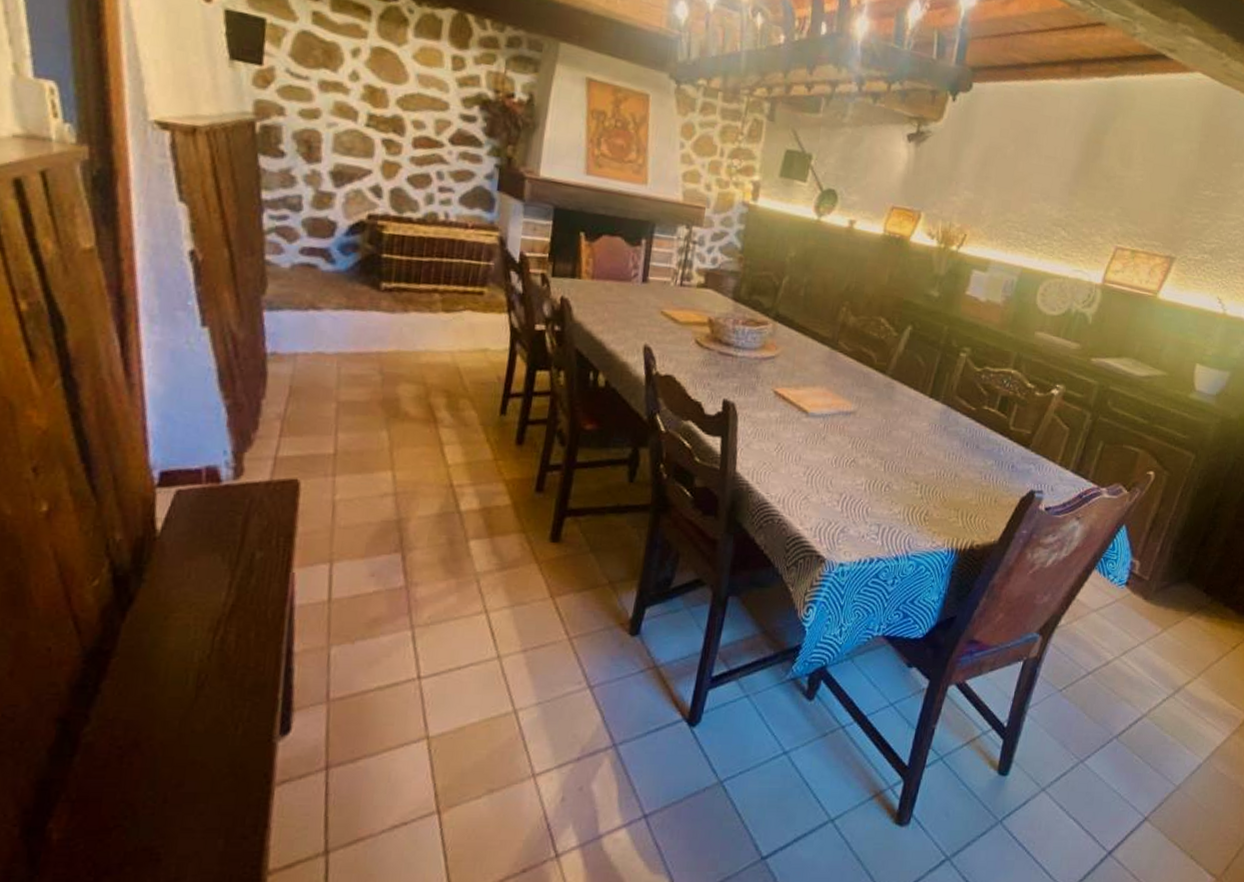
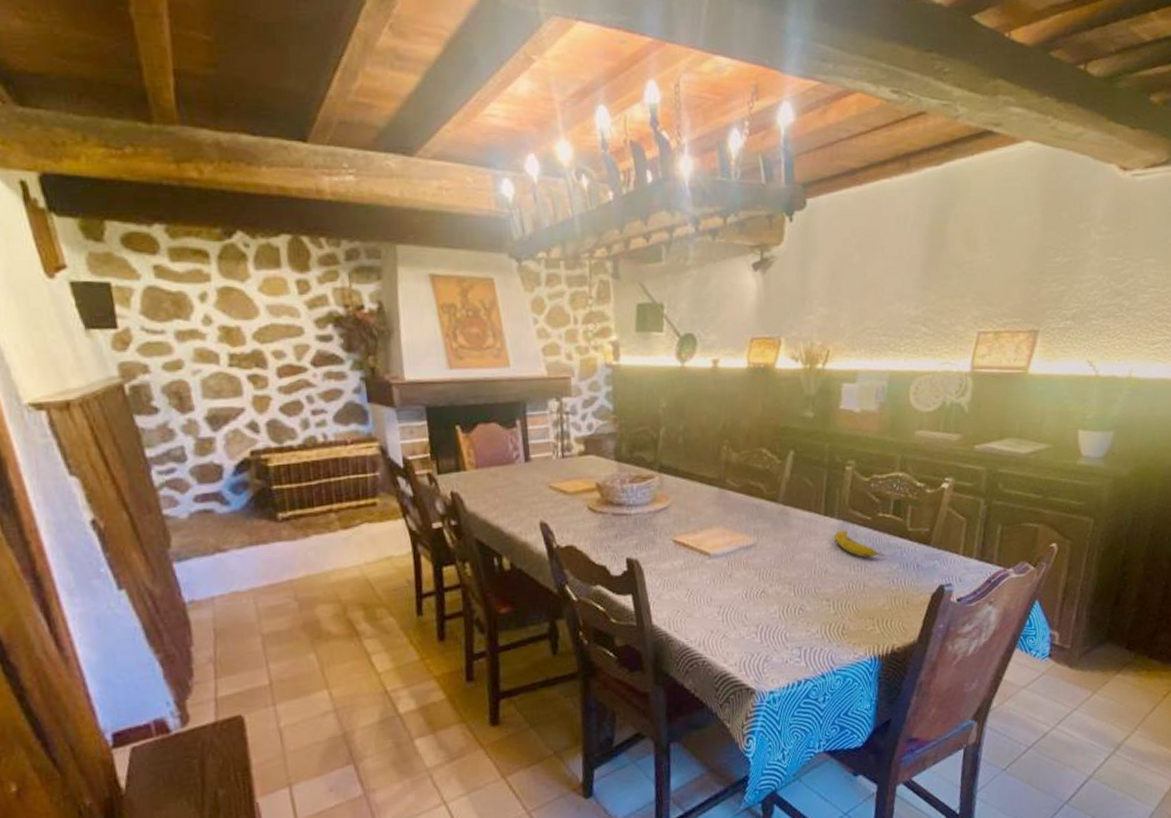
fruit: none [934,415,982,450] -> present [833,530,885,559]

